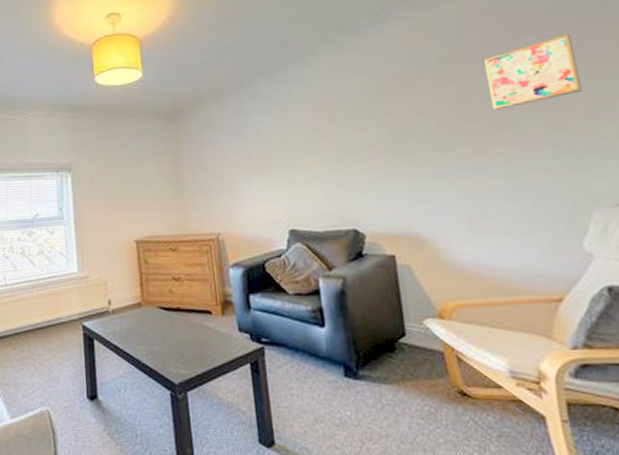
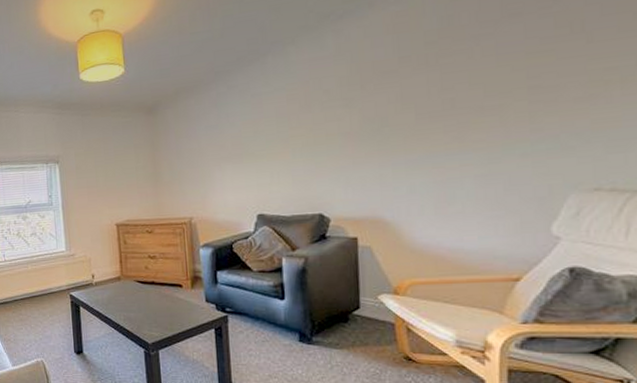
wall art: present [483,33,583,110] -> none [473,10,580,96]

